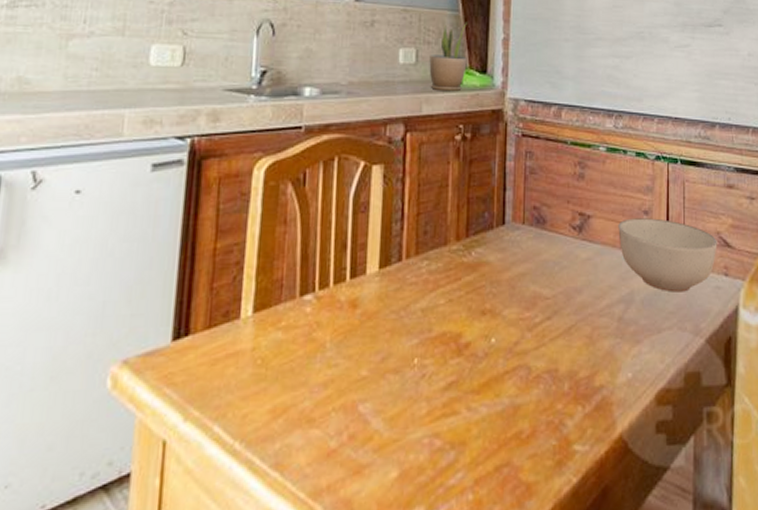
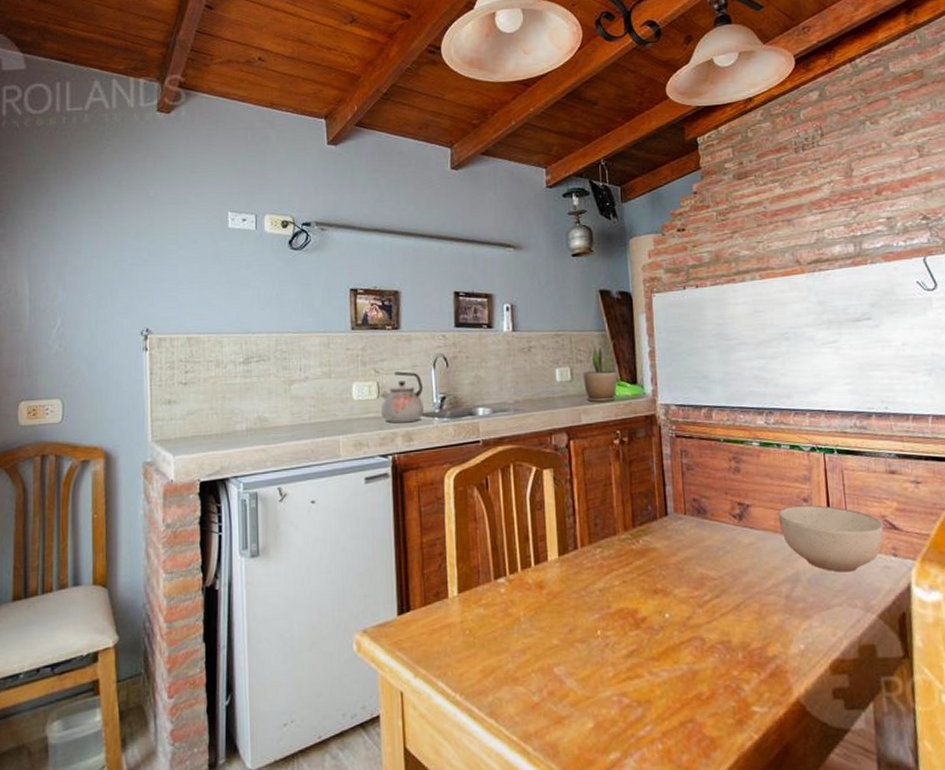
kettle: none [183,35,241,99] -> present [380,371,424,423]

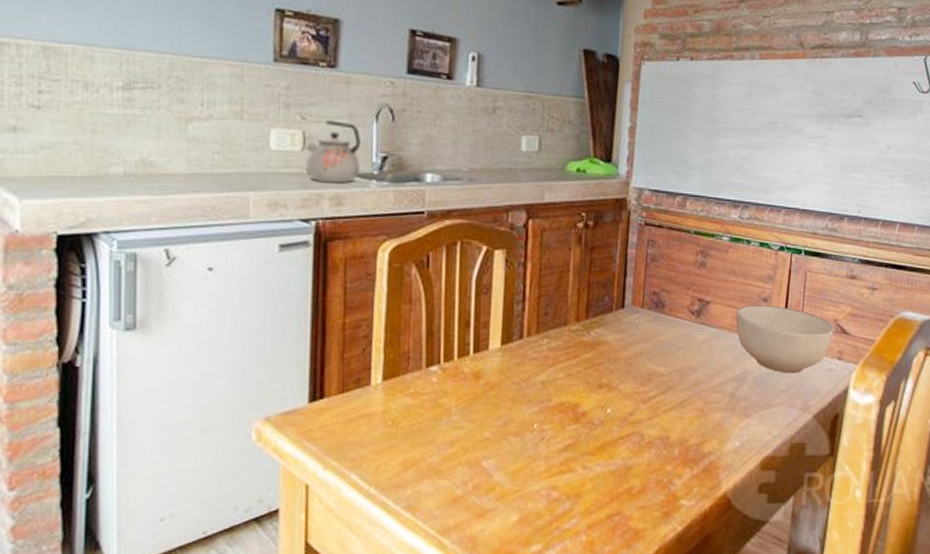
potted plant: present [583,339,618,403] -> none [552,109,593,180]

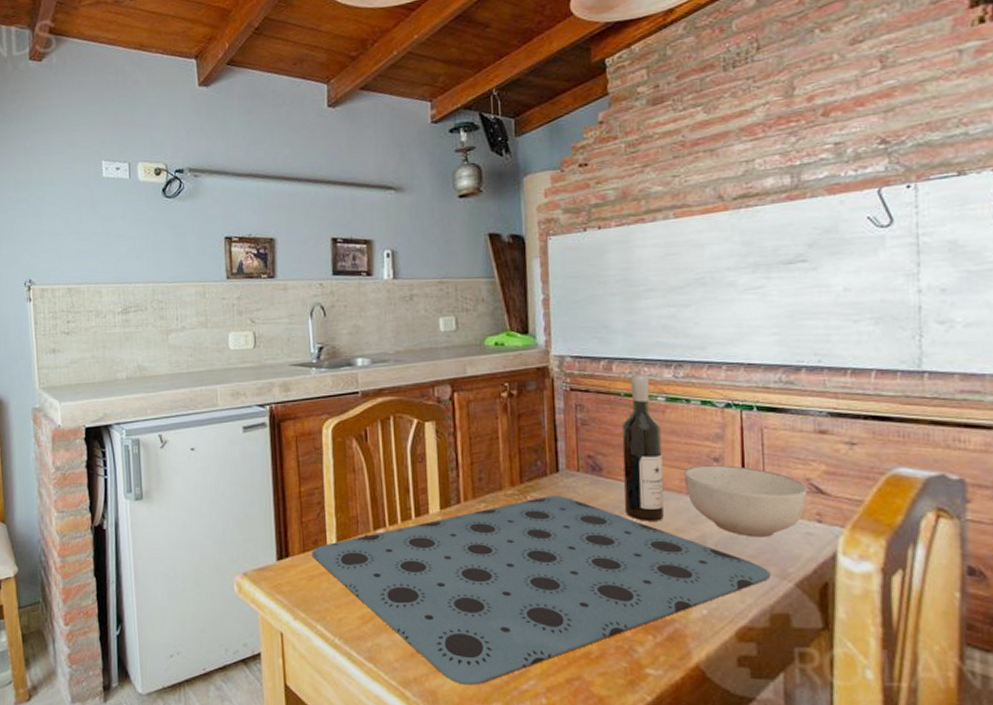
kettle: present [304,120,361,184] -> none [257,321,301,373]
placemat: none [351,332,795,528] -> present [311,496,770,685]
bottle: none [680,212,722,358] -> present [622,373,665,521]

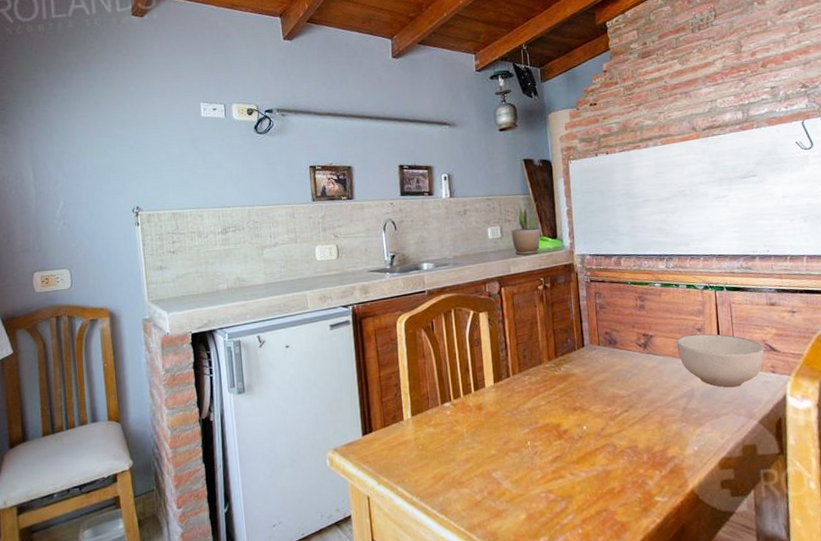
placemat: present [311,496,770,685] -> none [391,365,741,525]
potted plant: none [469,287,507,354] -> present [511,201,541,256]
bottle: present [622,373,665,521] -> none [630,266,664,381]

